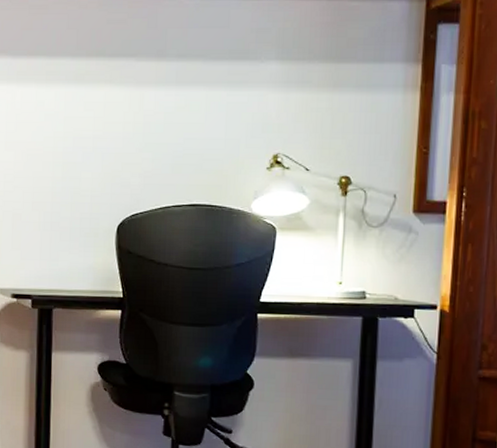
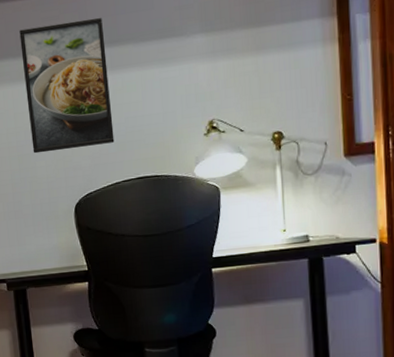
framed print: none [79,27,173,164] -> present [19,17,115,154]

